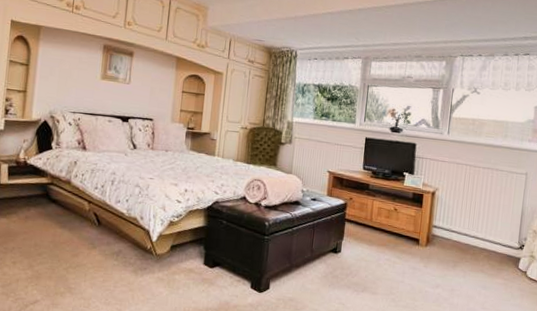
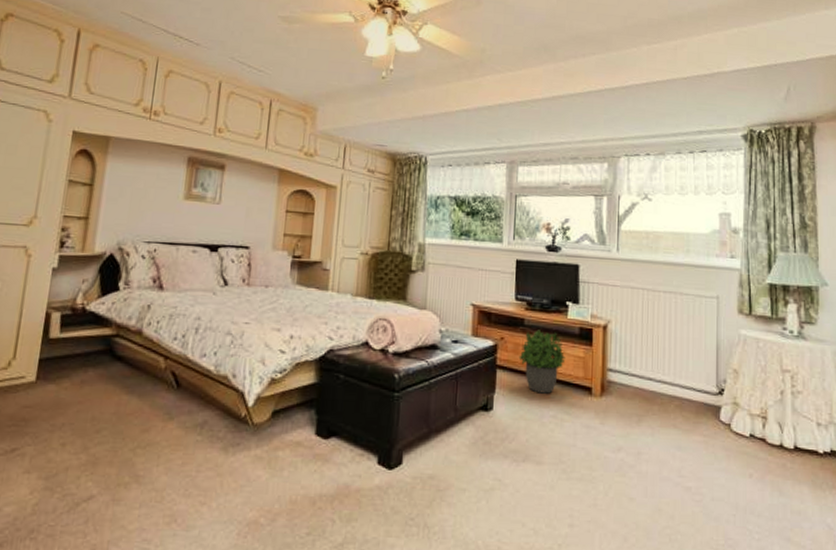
potted plant: none [363,193,400,242] -> present [518,330,566,394]

